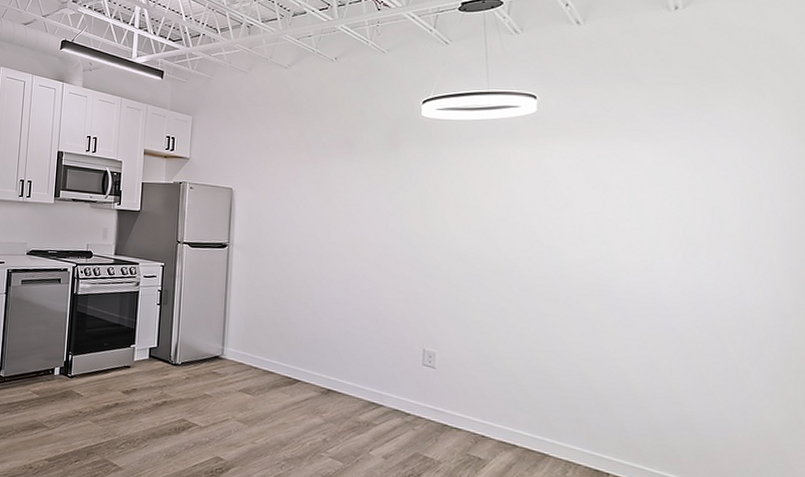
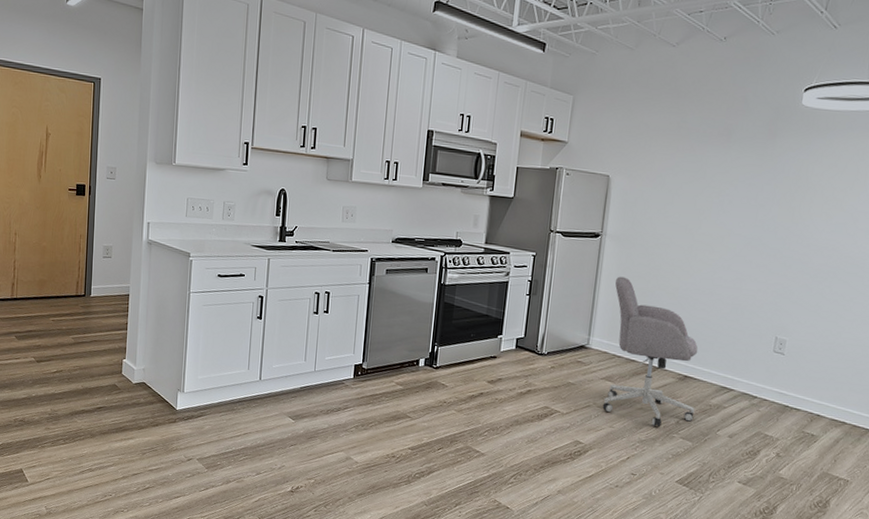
chair: none [242,286,343,444] -> present [602,276,699,427]

